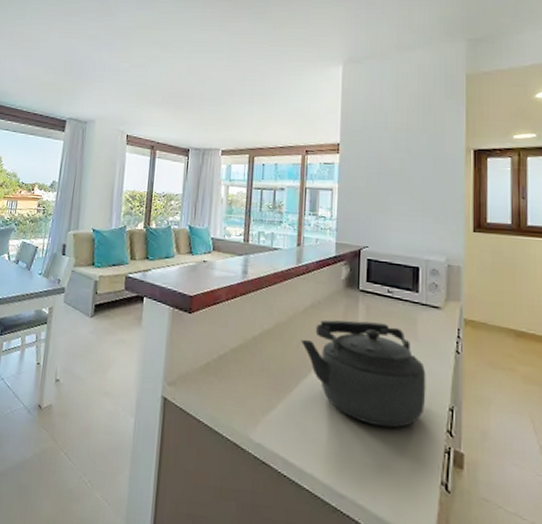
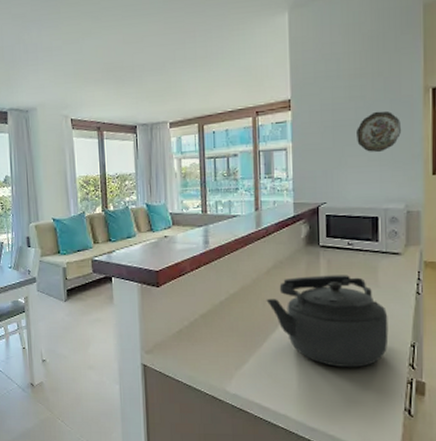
decorative plate: none [401,164,445,203] -> present [357,111,402,152]

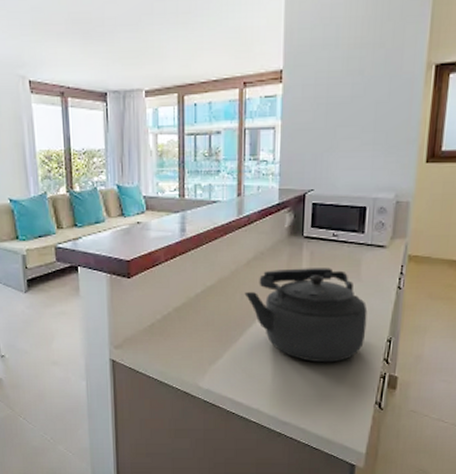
decorative plate: present [357,111,402,152] -> none [351,88,400,135]

